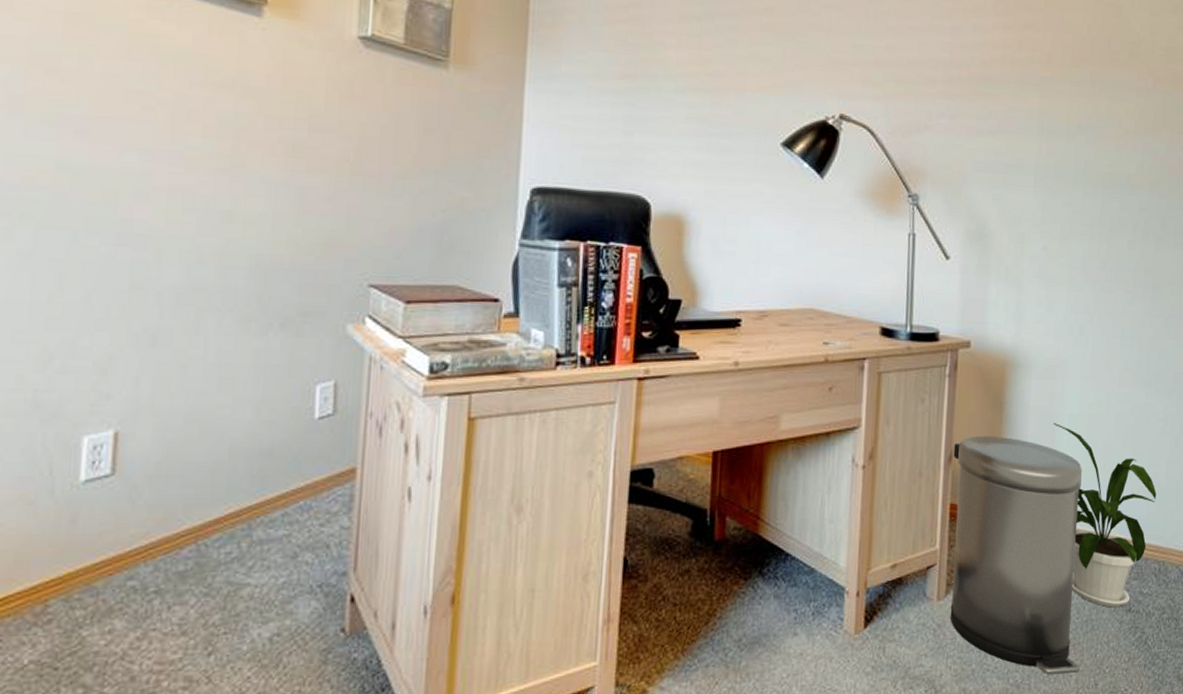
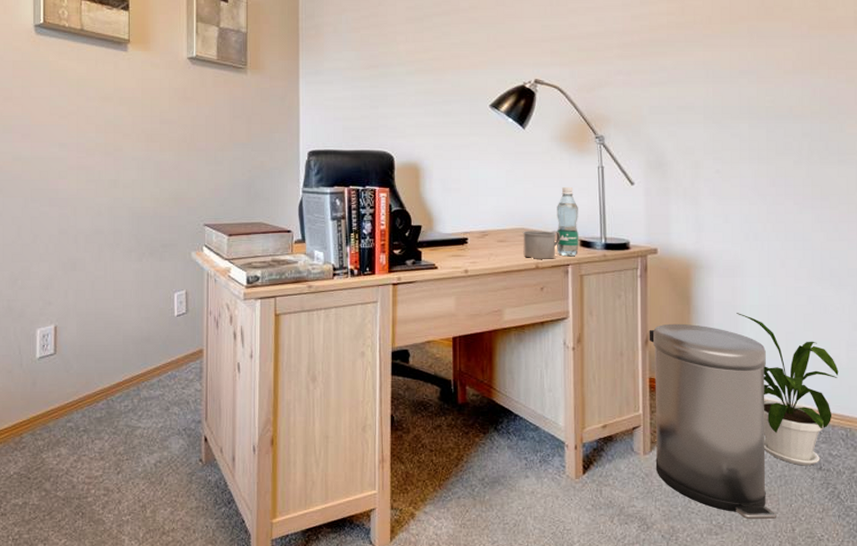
mug: none [810,312,858,351] -> present [522,231,560,259]
bottle: none [851,257,882,348] -> present [556,186,578,257]

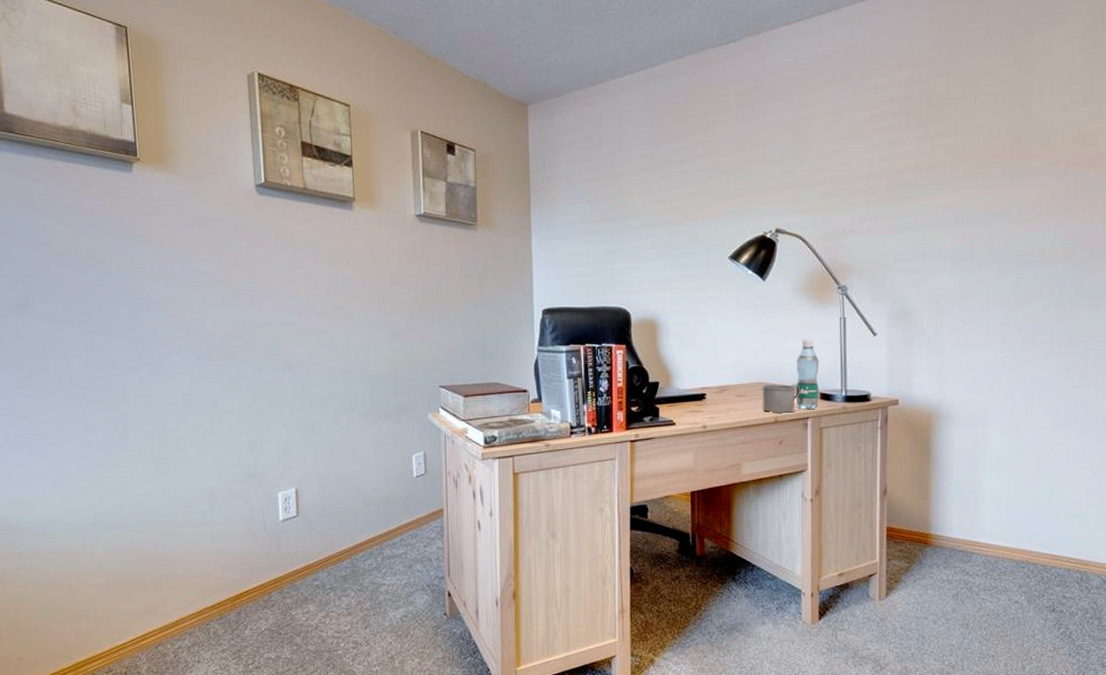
pedal bin: present [649,323,777,520] -> none [887,473,1009,660]
house plant: present [736,313,839,466] -> none [977,462,1077,608]

